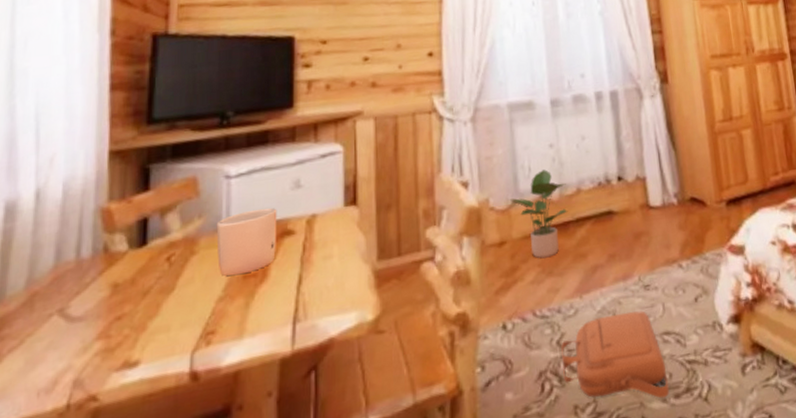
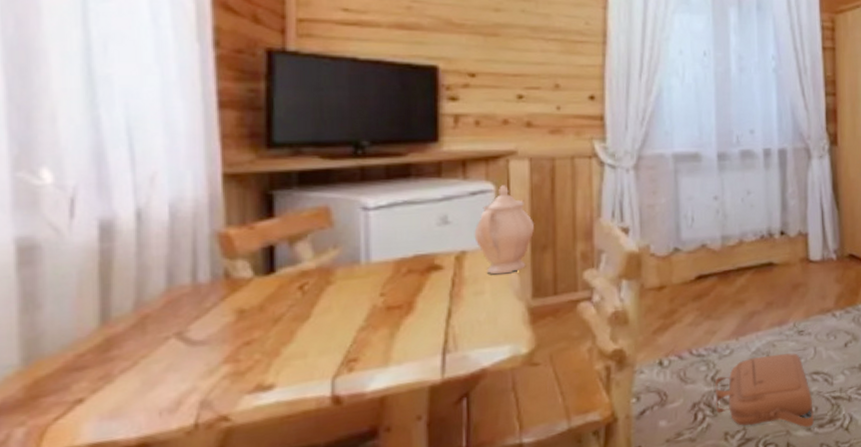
mug: present [216,207,277,277] -> none [354,242,423,308]
teapot: none [324,145,379,238] -> present [474,185,534,275]
potted plant: present [510,169,568,260] -> none [672,220,730,304]

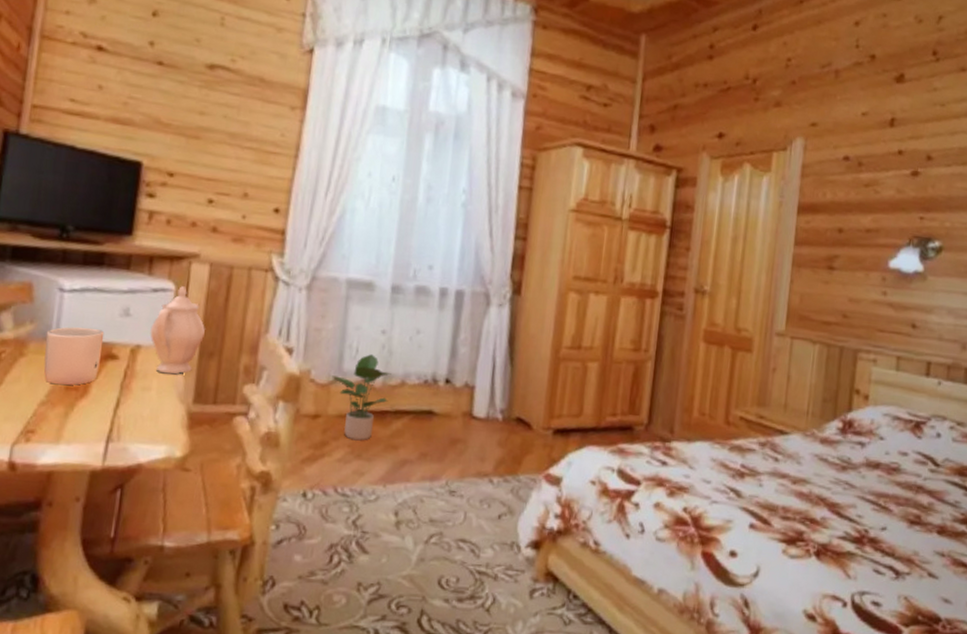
mug: none [354,242,423,308] -> present [43,326,105,386]
potted plant: none [672,220,730,304] -> present [332,354,392,442]
laptop bag: present [714,353,815,428] -> none [353,509,455,599]

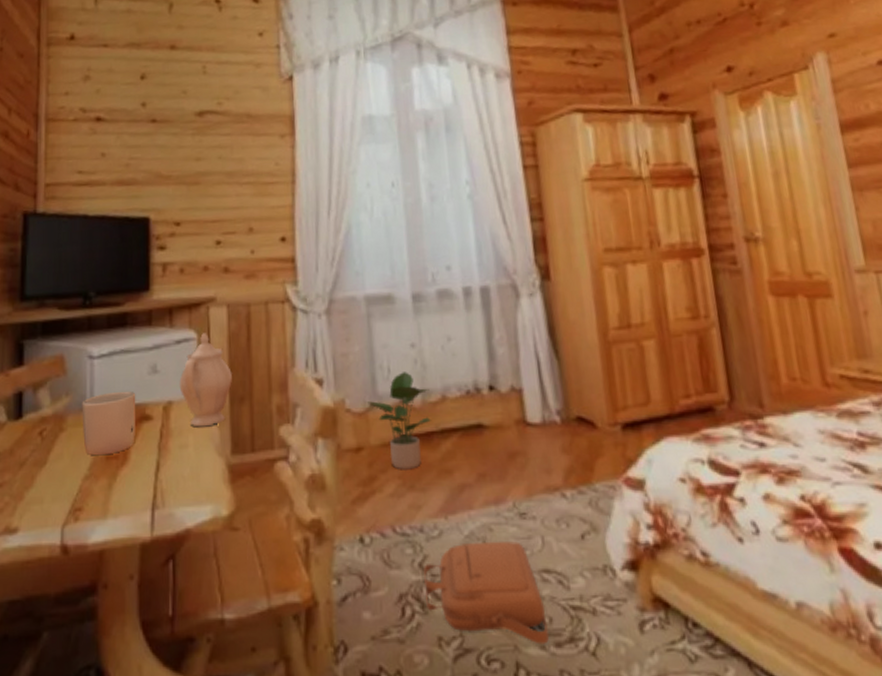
laptop bag: none [353,509,455,599] -> present [423,540,550,645]

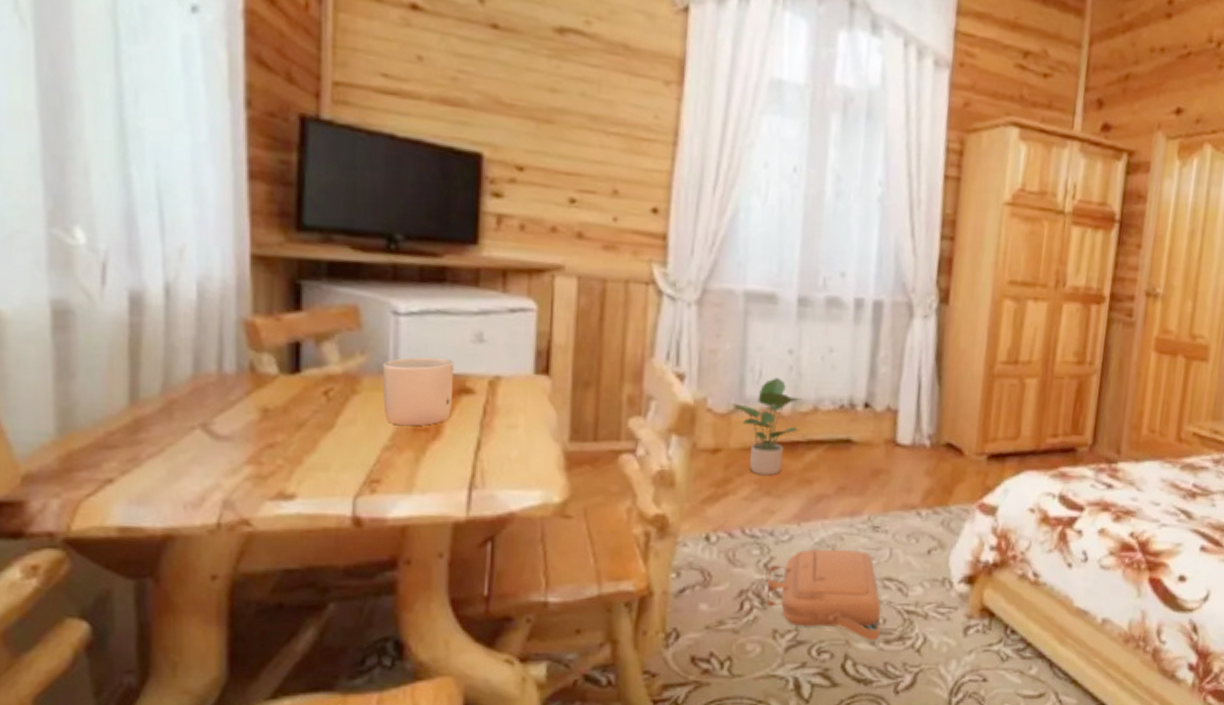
teapot: present [179,333,232,427] -> none [510,304,577,409]

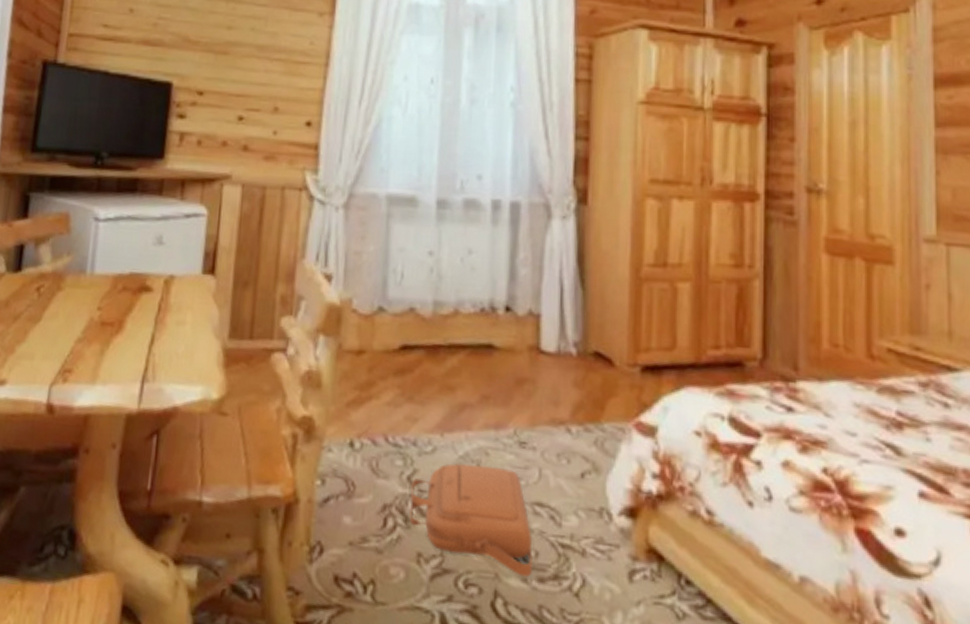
mug: present [382,356,455,427] -> none [80,257,139,321]
potted plant: present [732,378,802,477] -> none [376,279,442,382]

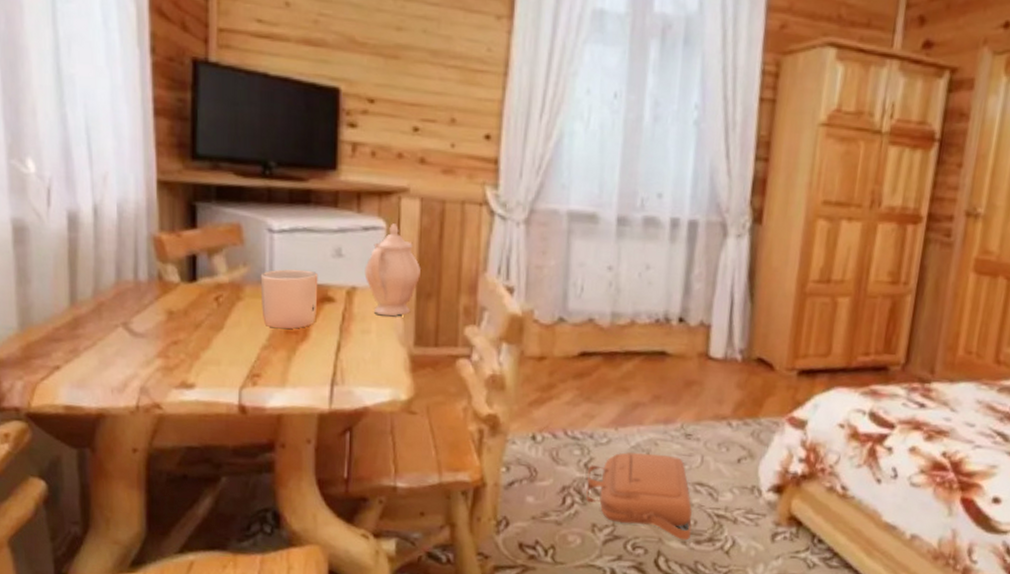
mug: none [80,257,139,321] -> present [260,269,318,330]
teapot: none [183,210,239,307] -> present [364,223,420,317]

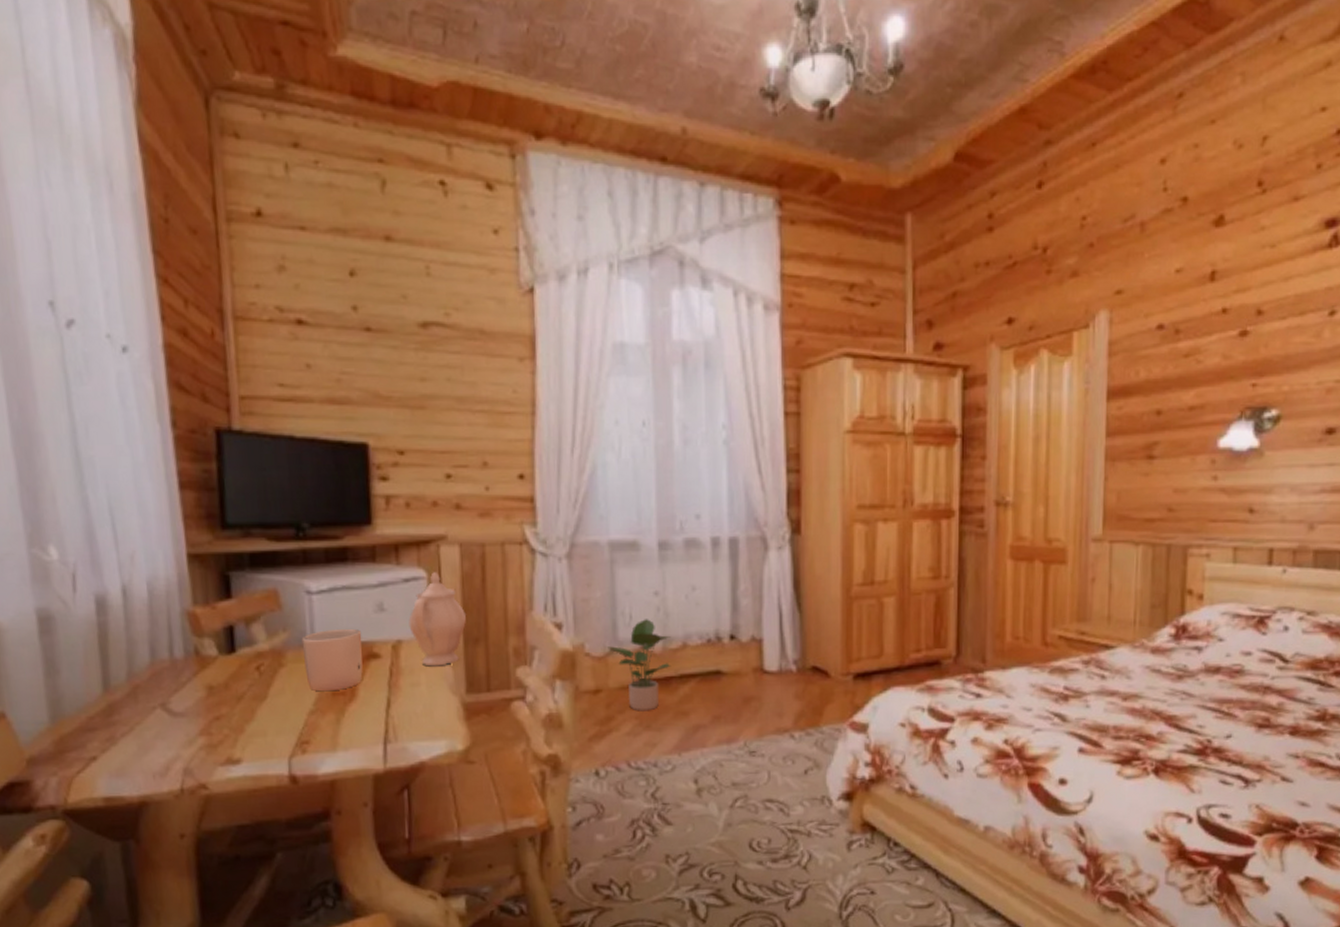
potted plant: none [556,292,620,384] -> present [608,619,672,713]
laptop bag: present [586,452,692,541] -> none [655,775,767,861]

